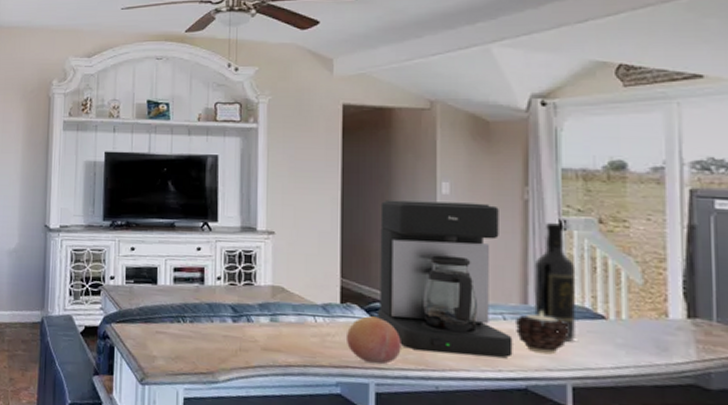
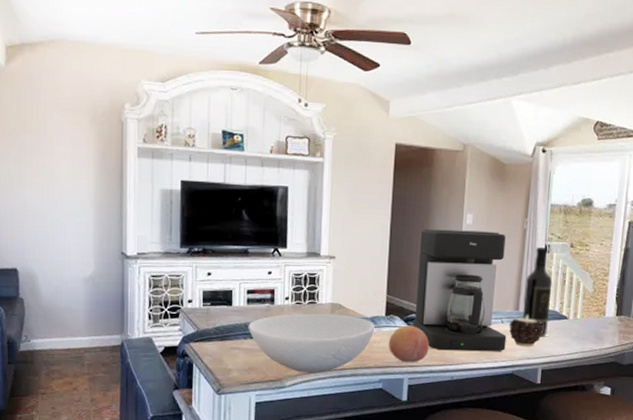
bowl: none [175,296,328,369] -> present [248,313,375,373]

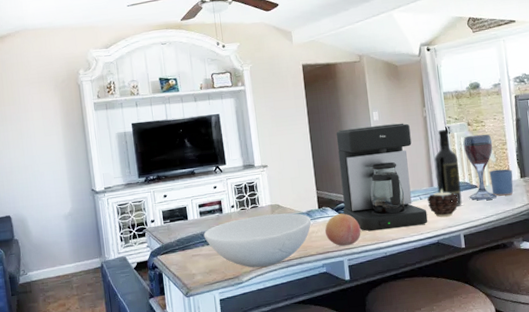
cup: none [556,258,594,335] -> present [463,134,497,201]
mug: none [582,302,609,333] -> present [489,169,513,196]

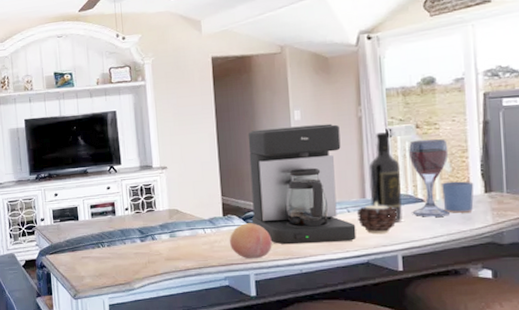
bowl: present [203,213,312,268] -> none [94,219,214,275]

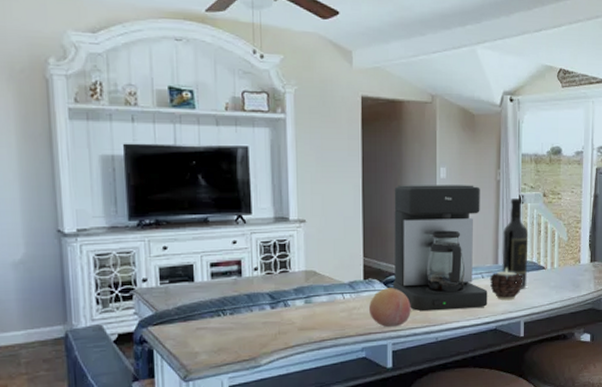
cup: present [408,138,450,217] -> none [535,208,567,284]
mug: present [442,181,474,213] -> none [559,250,583,281]

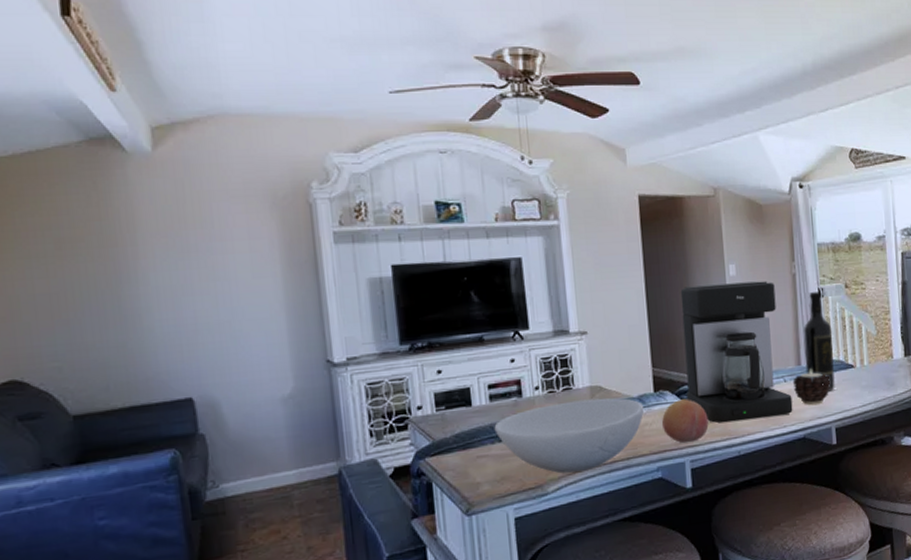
bowl: none [214,282,354,348] -> present [494,398,645,474]

